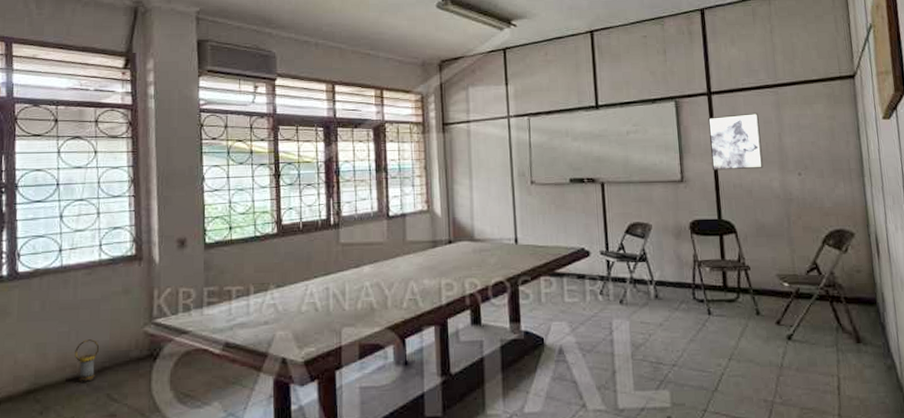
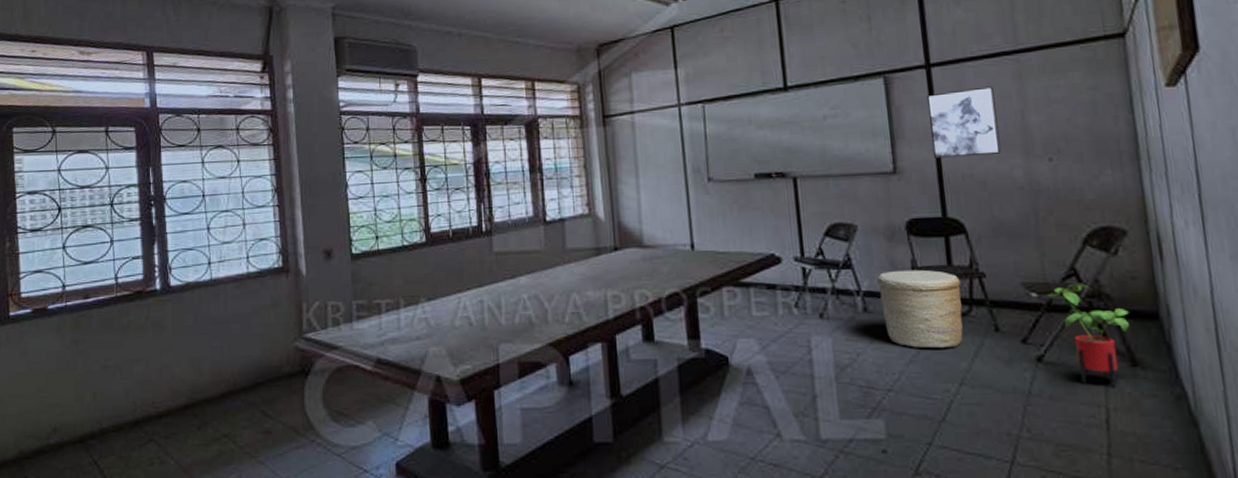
lantern: present [75,339,100,382] -> none [228,354,252,398]
basket: none [666,263,732,329] -> present [877,269,963,348]
house plant: none [796,275,855,360] -> present [1047,283,1129,388]

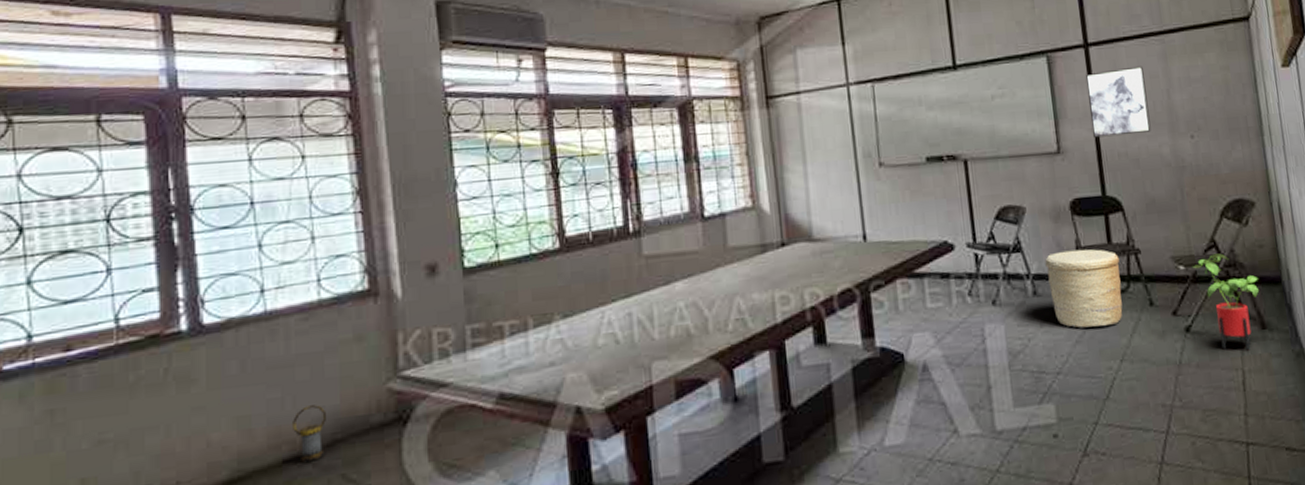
lantern: none [228,354,252,398] -> present [293,405,328,463]

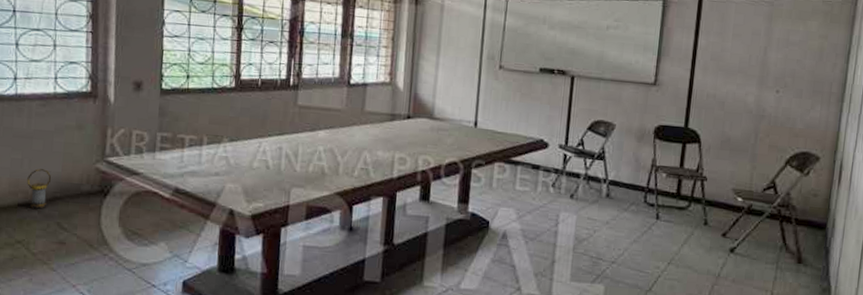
basket: present [1045,249,1123,328] -> none [621,166,687,234]
wall art: present [1085,66,1151,138] -> none [688,21,748,81]
house plant: present [1192,253,1259,351] -> none [749,194,805,278]

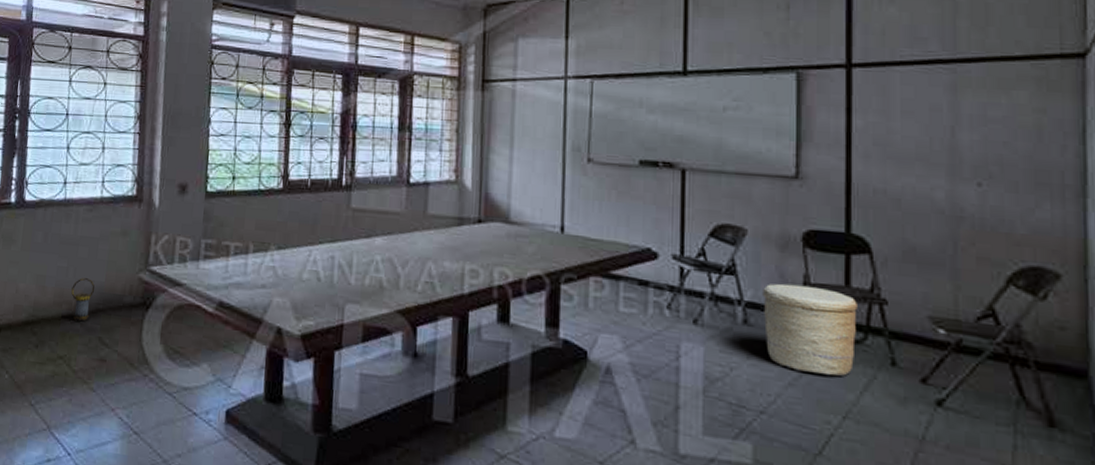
basket: none [621,166,687,234] -> present [763,283,857,376]

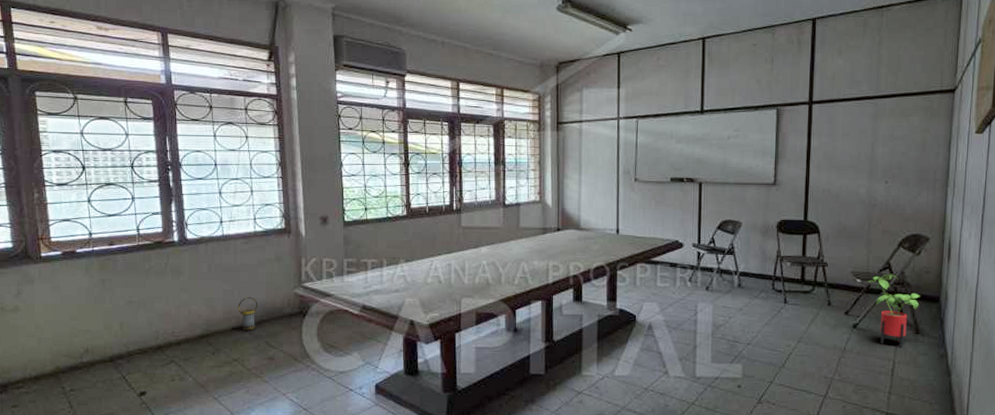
basket: present [763,283,857,376] -> none [751,258,809,315]
house plant: none [957,324,1052,447] -> present [867,273,920,348]

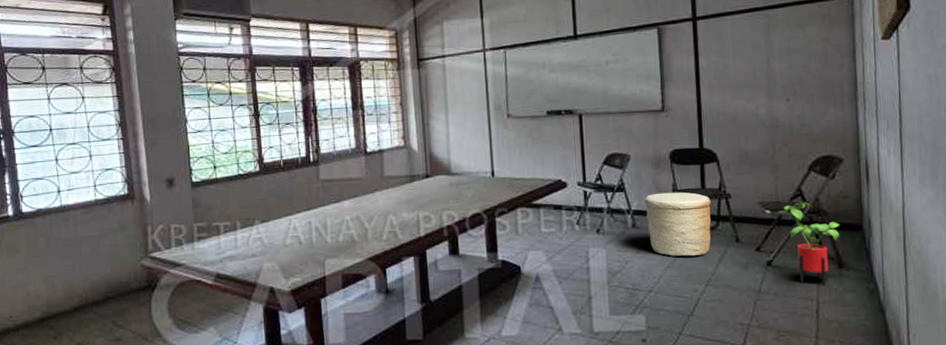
lantern: present [238,297,258,331] -> none [80,272,102,311]
basket: none [751,258,809,315] -> present [644,192,711,256]

